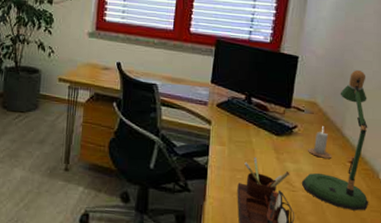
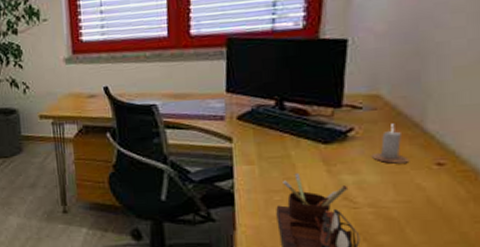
desk lamp: present [301,70,369,211] -> none [365,42,472,224]

